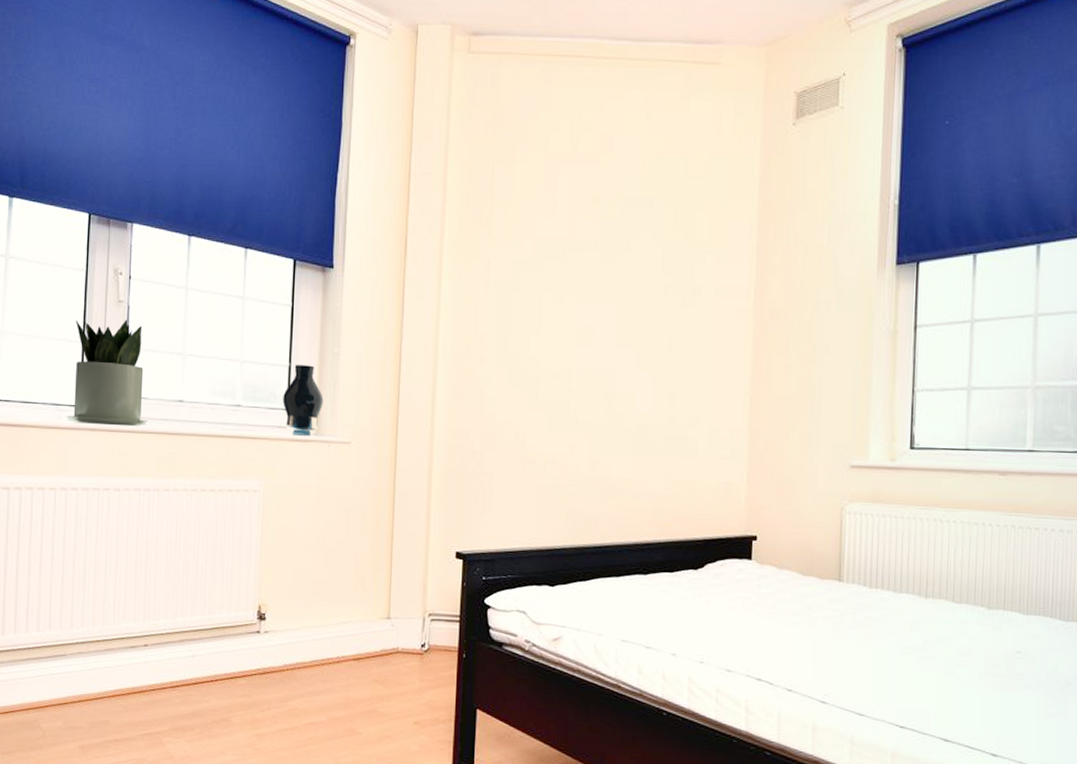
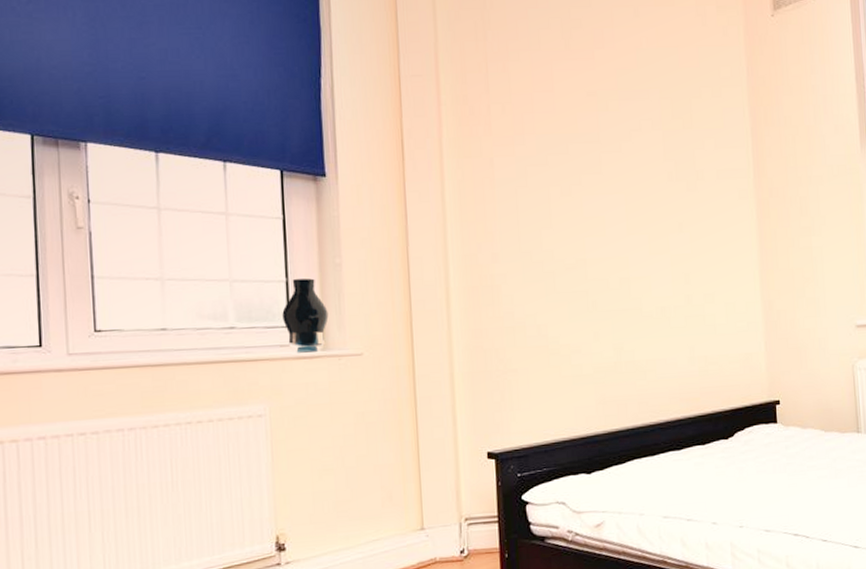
planter: present [66,319,148,427] -> none [23,247,126,366]

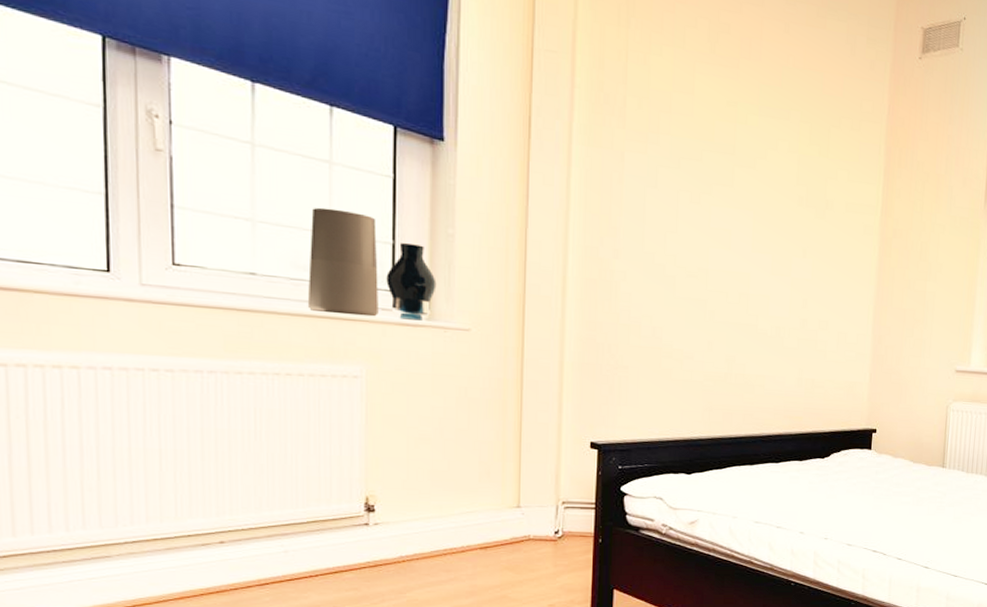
vase: none [212,256,277,358] -> present [307,207,378,317]

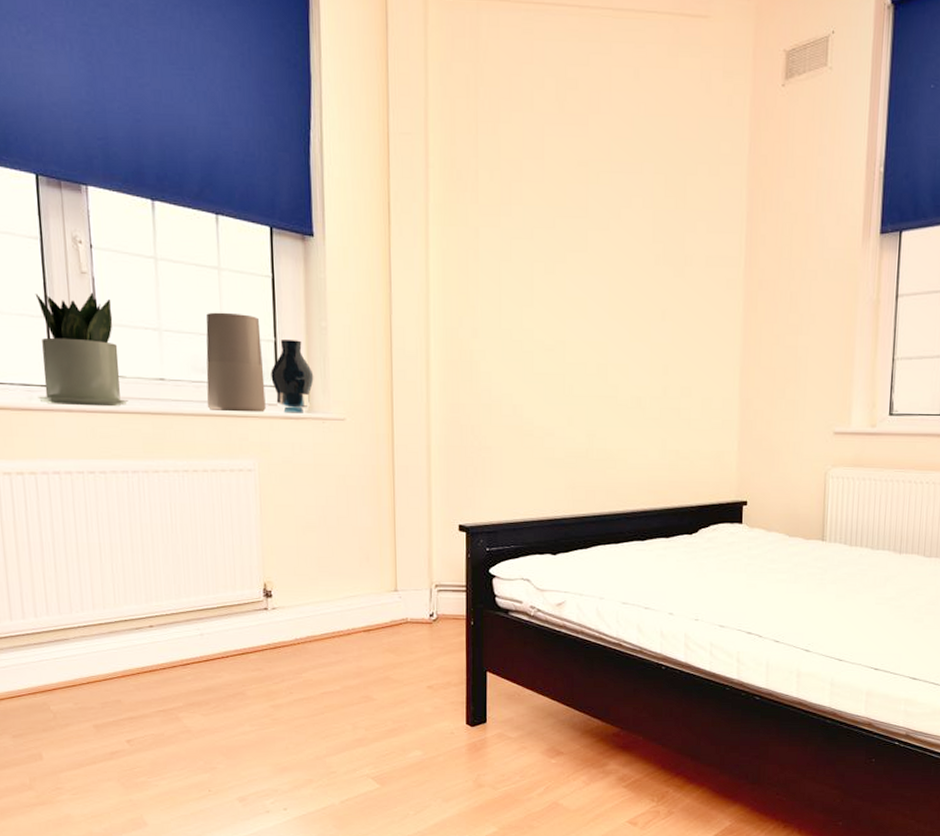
planter: none [87,167,208,300] -> present [35,292,129,407]

